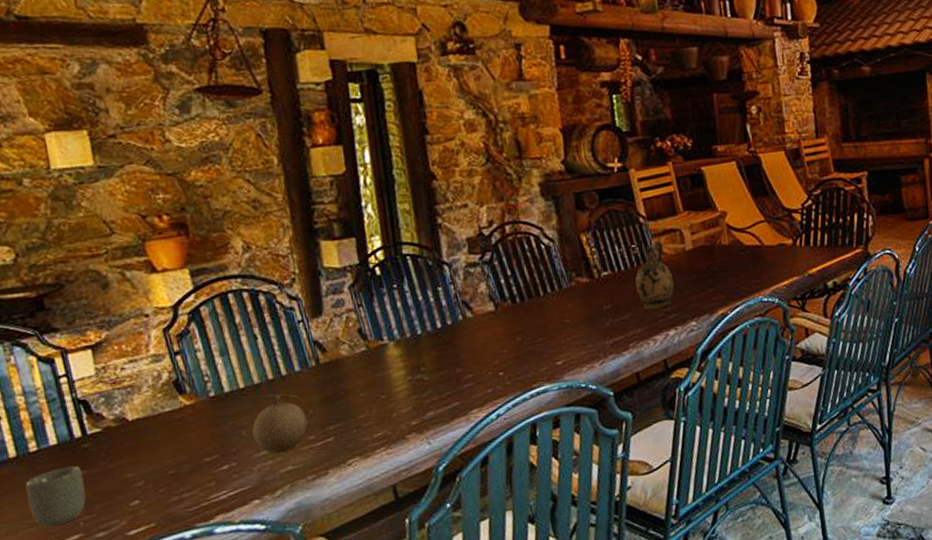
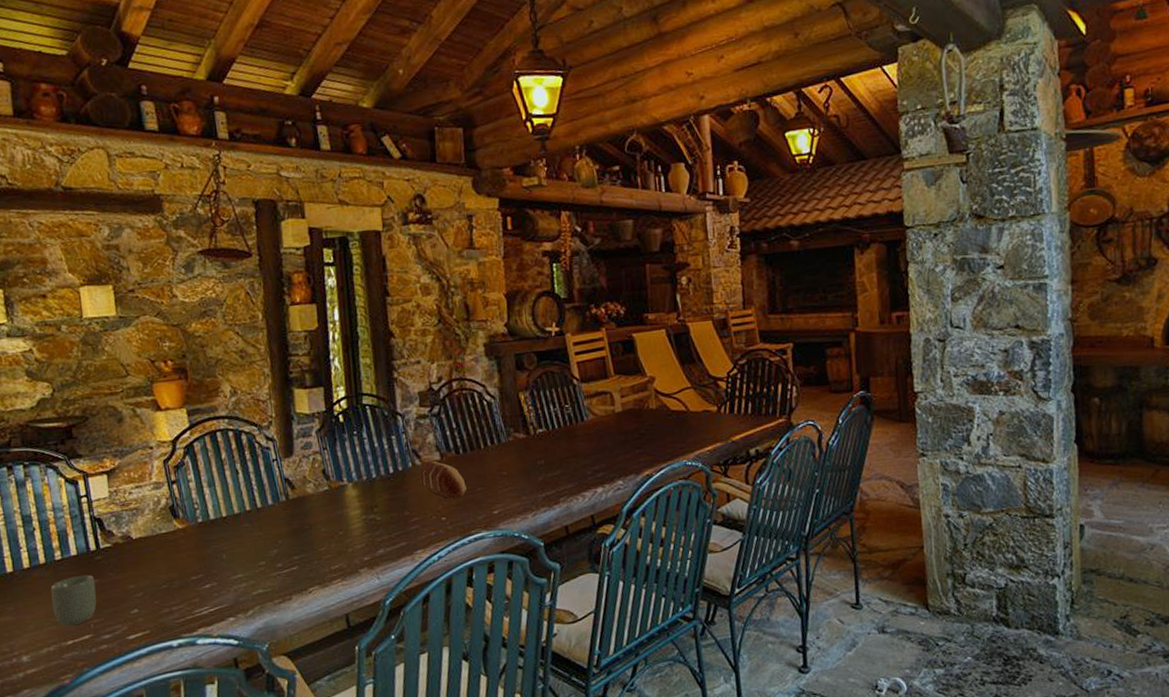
fruit: present [243,393,308,454] -> none [225,523,277,578]
bread loaf: none [472,312,526,353] -> present [420,461,467,500]
ceramic jug: present [635,241,674,310] -> none [568,402,604,468]

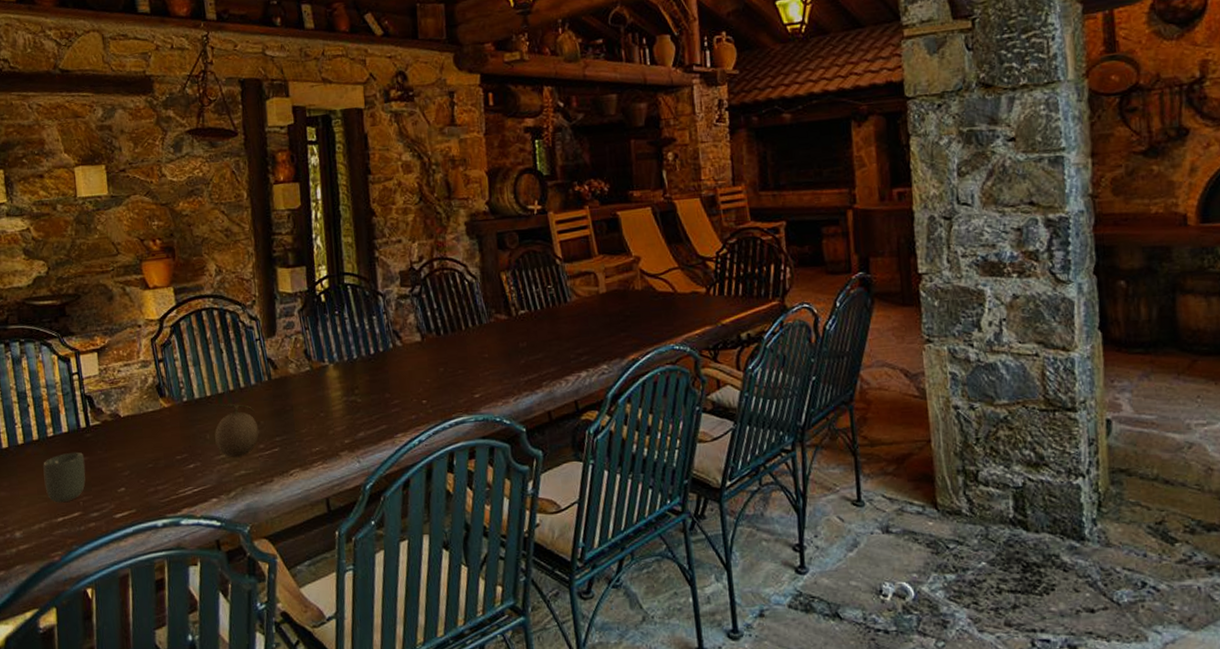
fruit: none [225,523,277,578] -> present [209,403,259,458]
bread loaf: present [420,461,467,500] -> none [400,342,448,382]

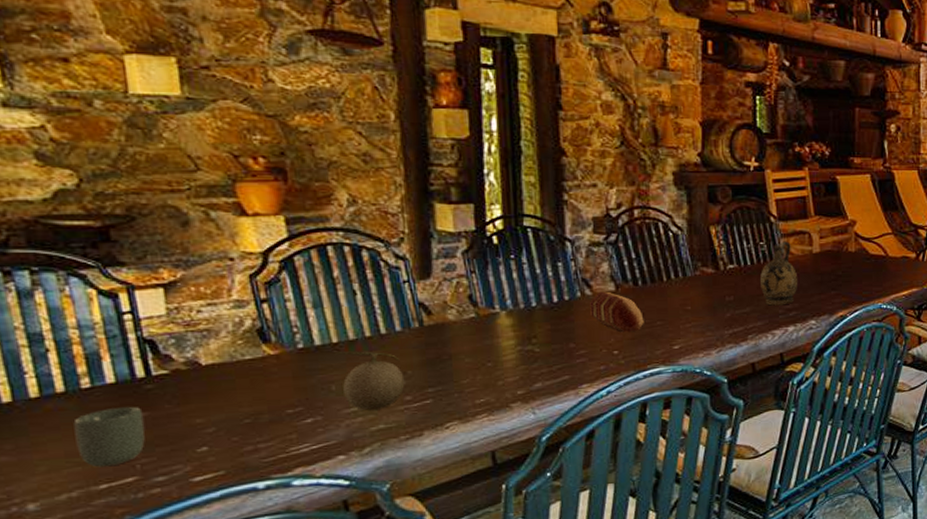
bread loaf: none [400,342,448,382] -> present [590,291,644,333]
ceramic jug: none [550,283,587,351] -> present [760,241,798,306]

